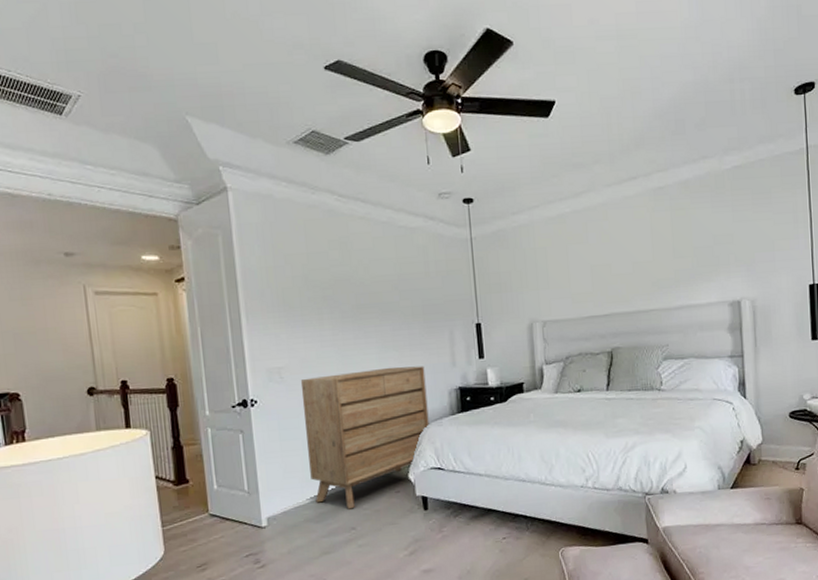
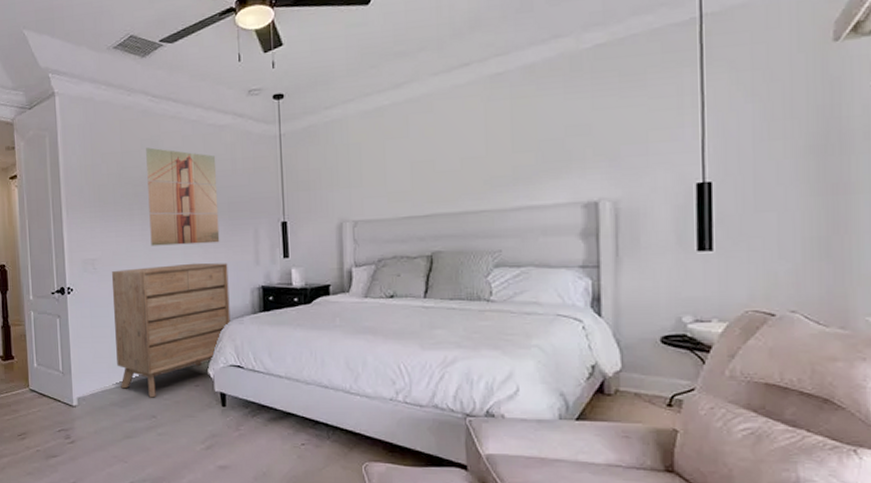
wall art: none [334,249,416,352] -> present [146,147,220,246]

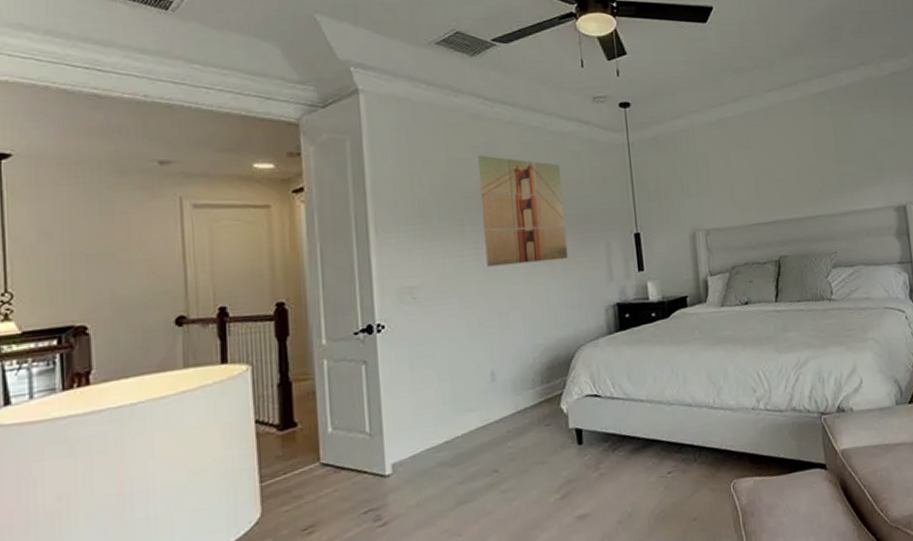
dresser: present [111,263,230,398] -> none [436,280,584,449]

